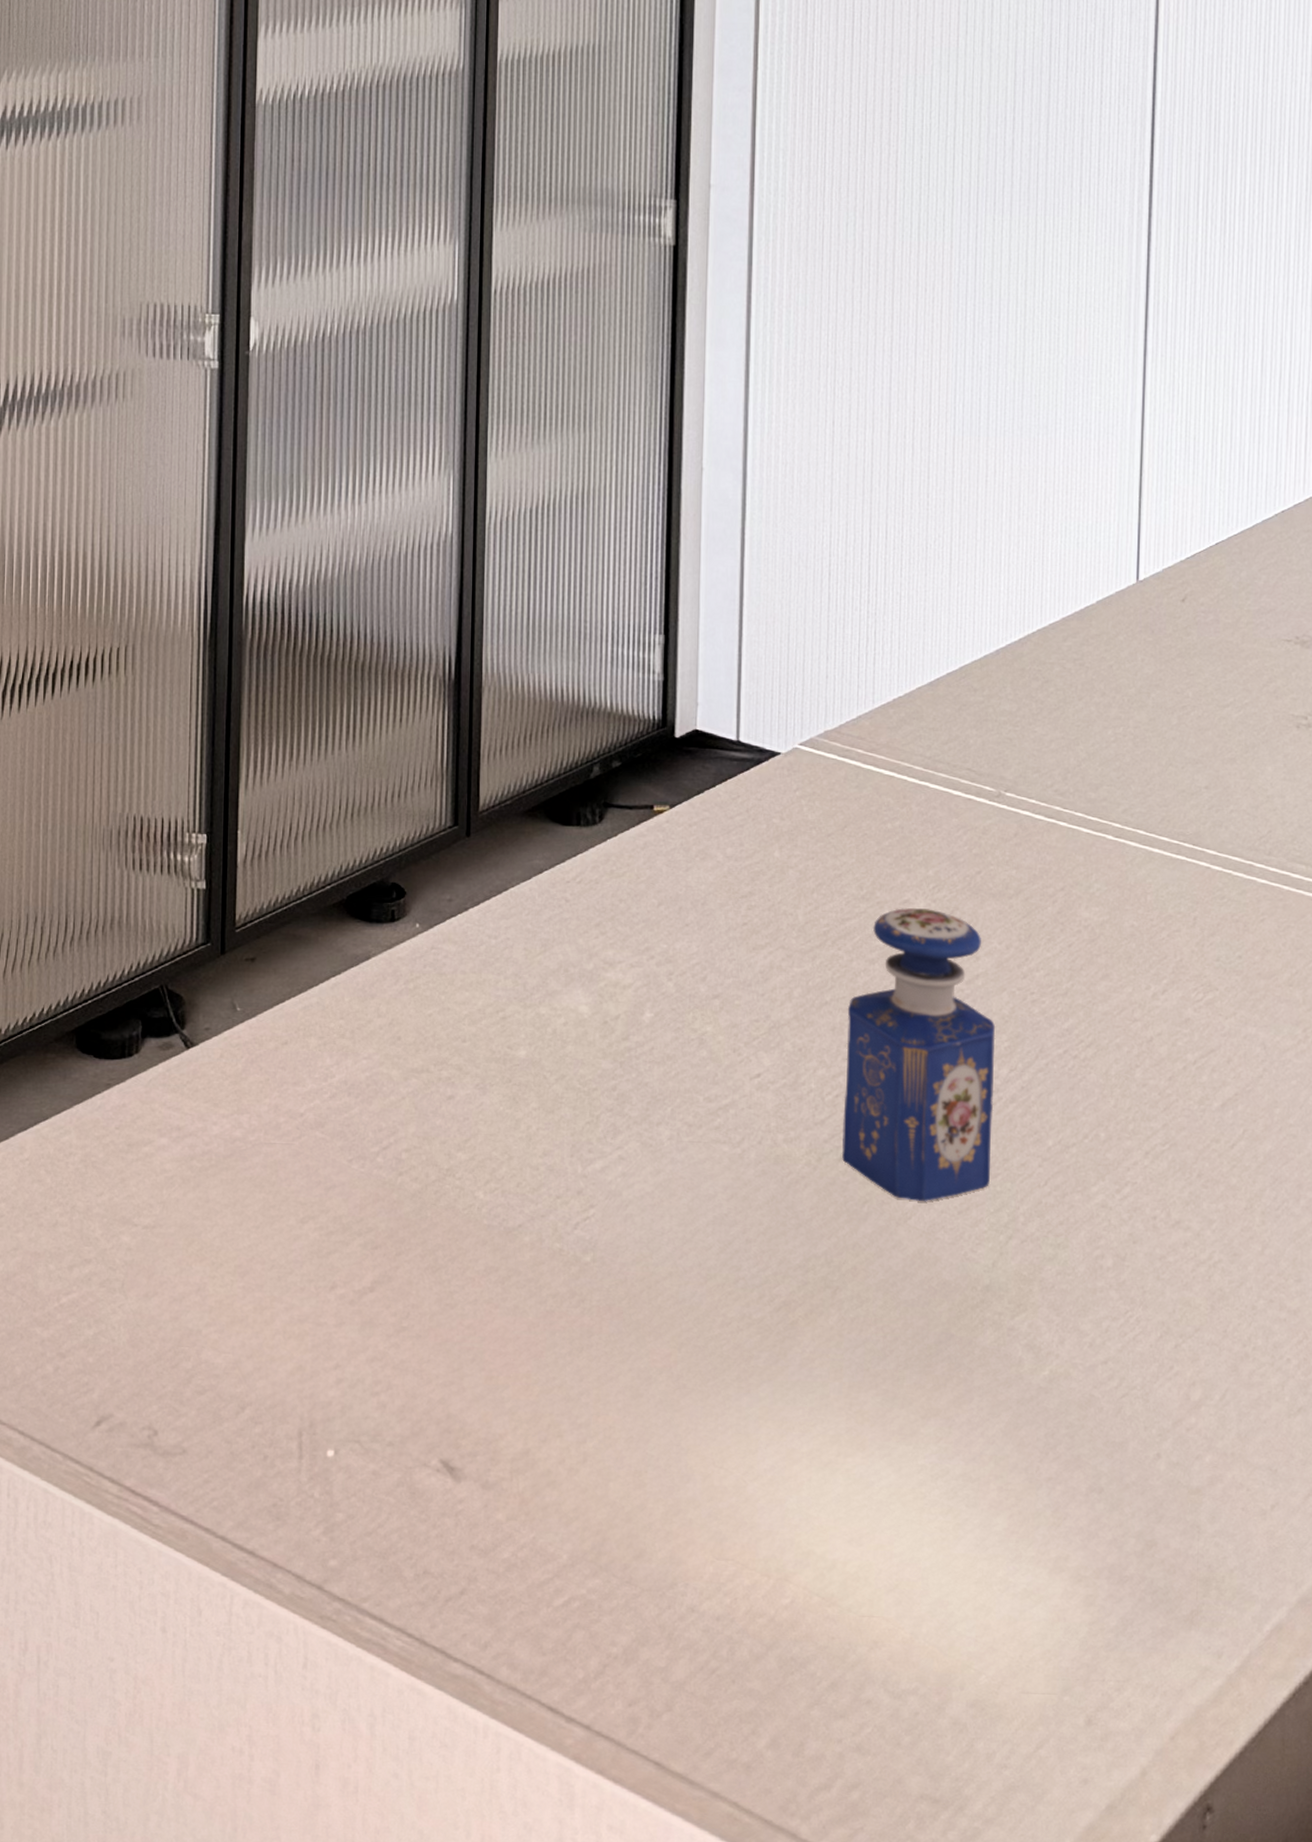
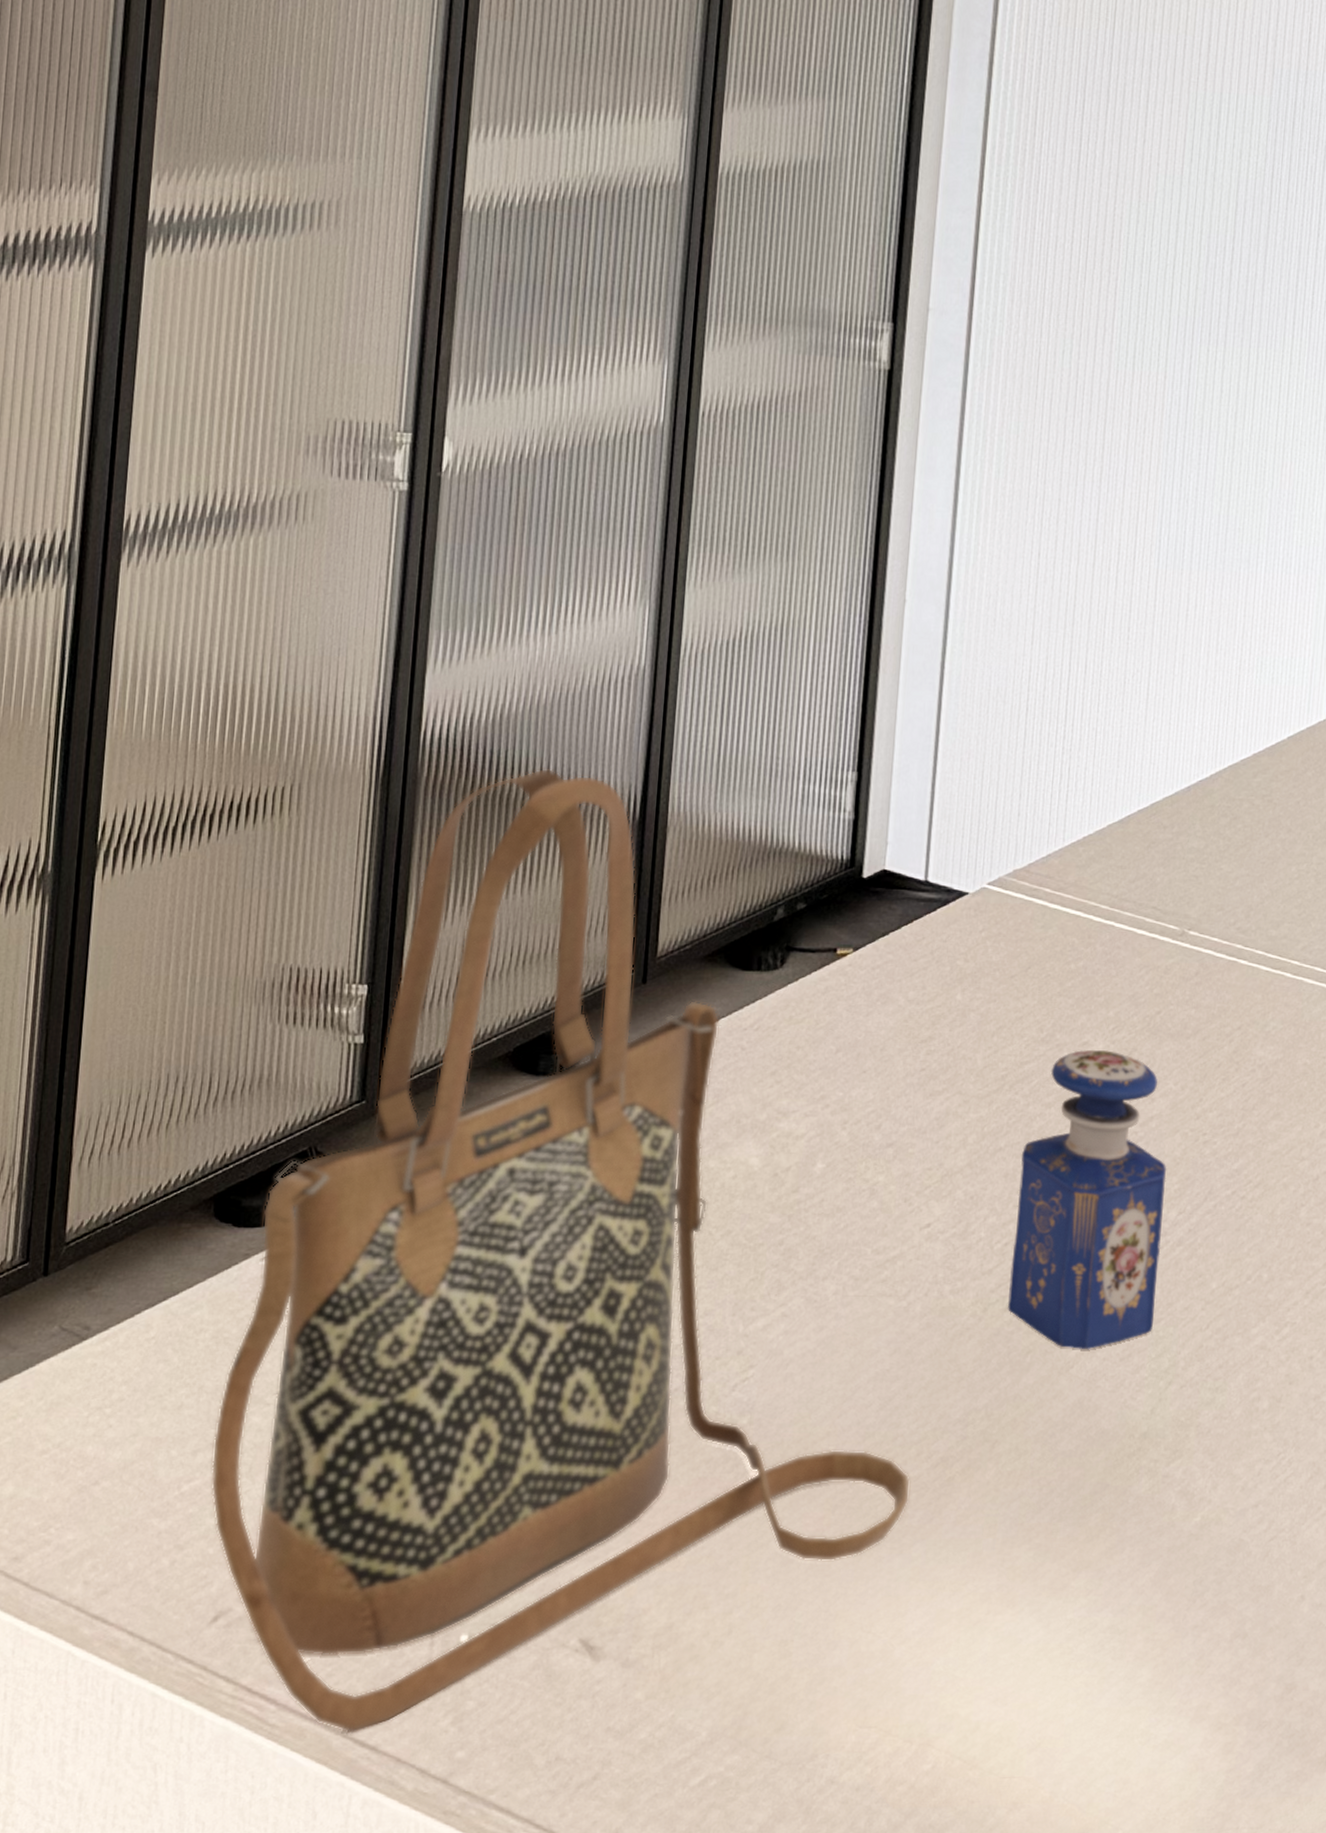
handbag: none [86,630,755,1536] -> present [211,768,911,1732]

